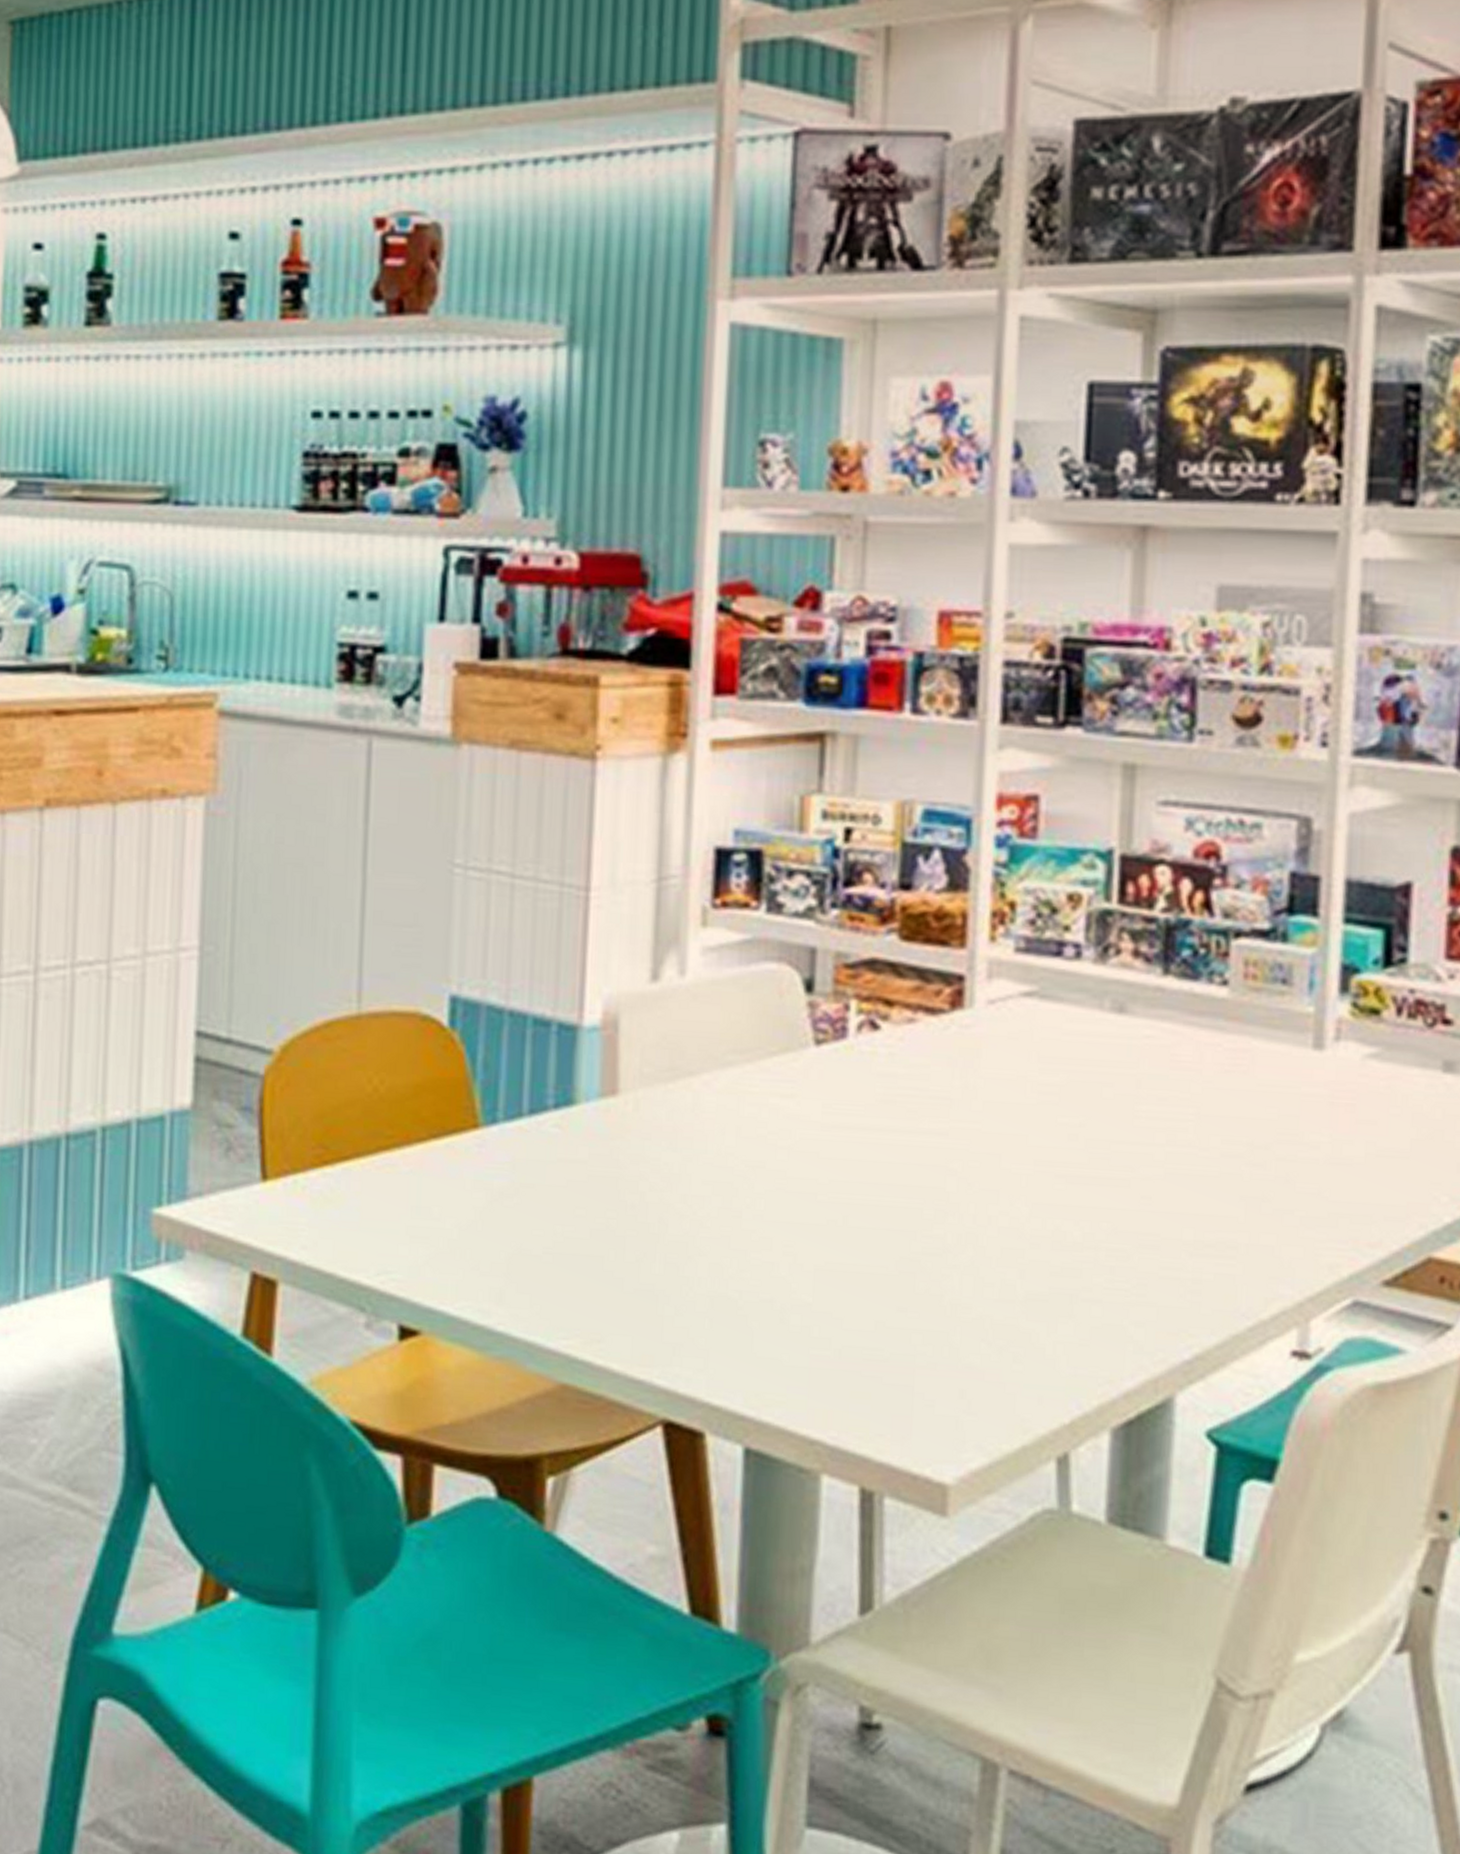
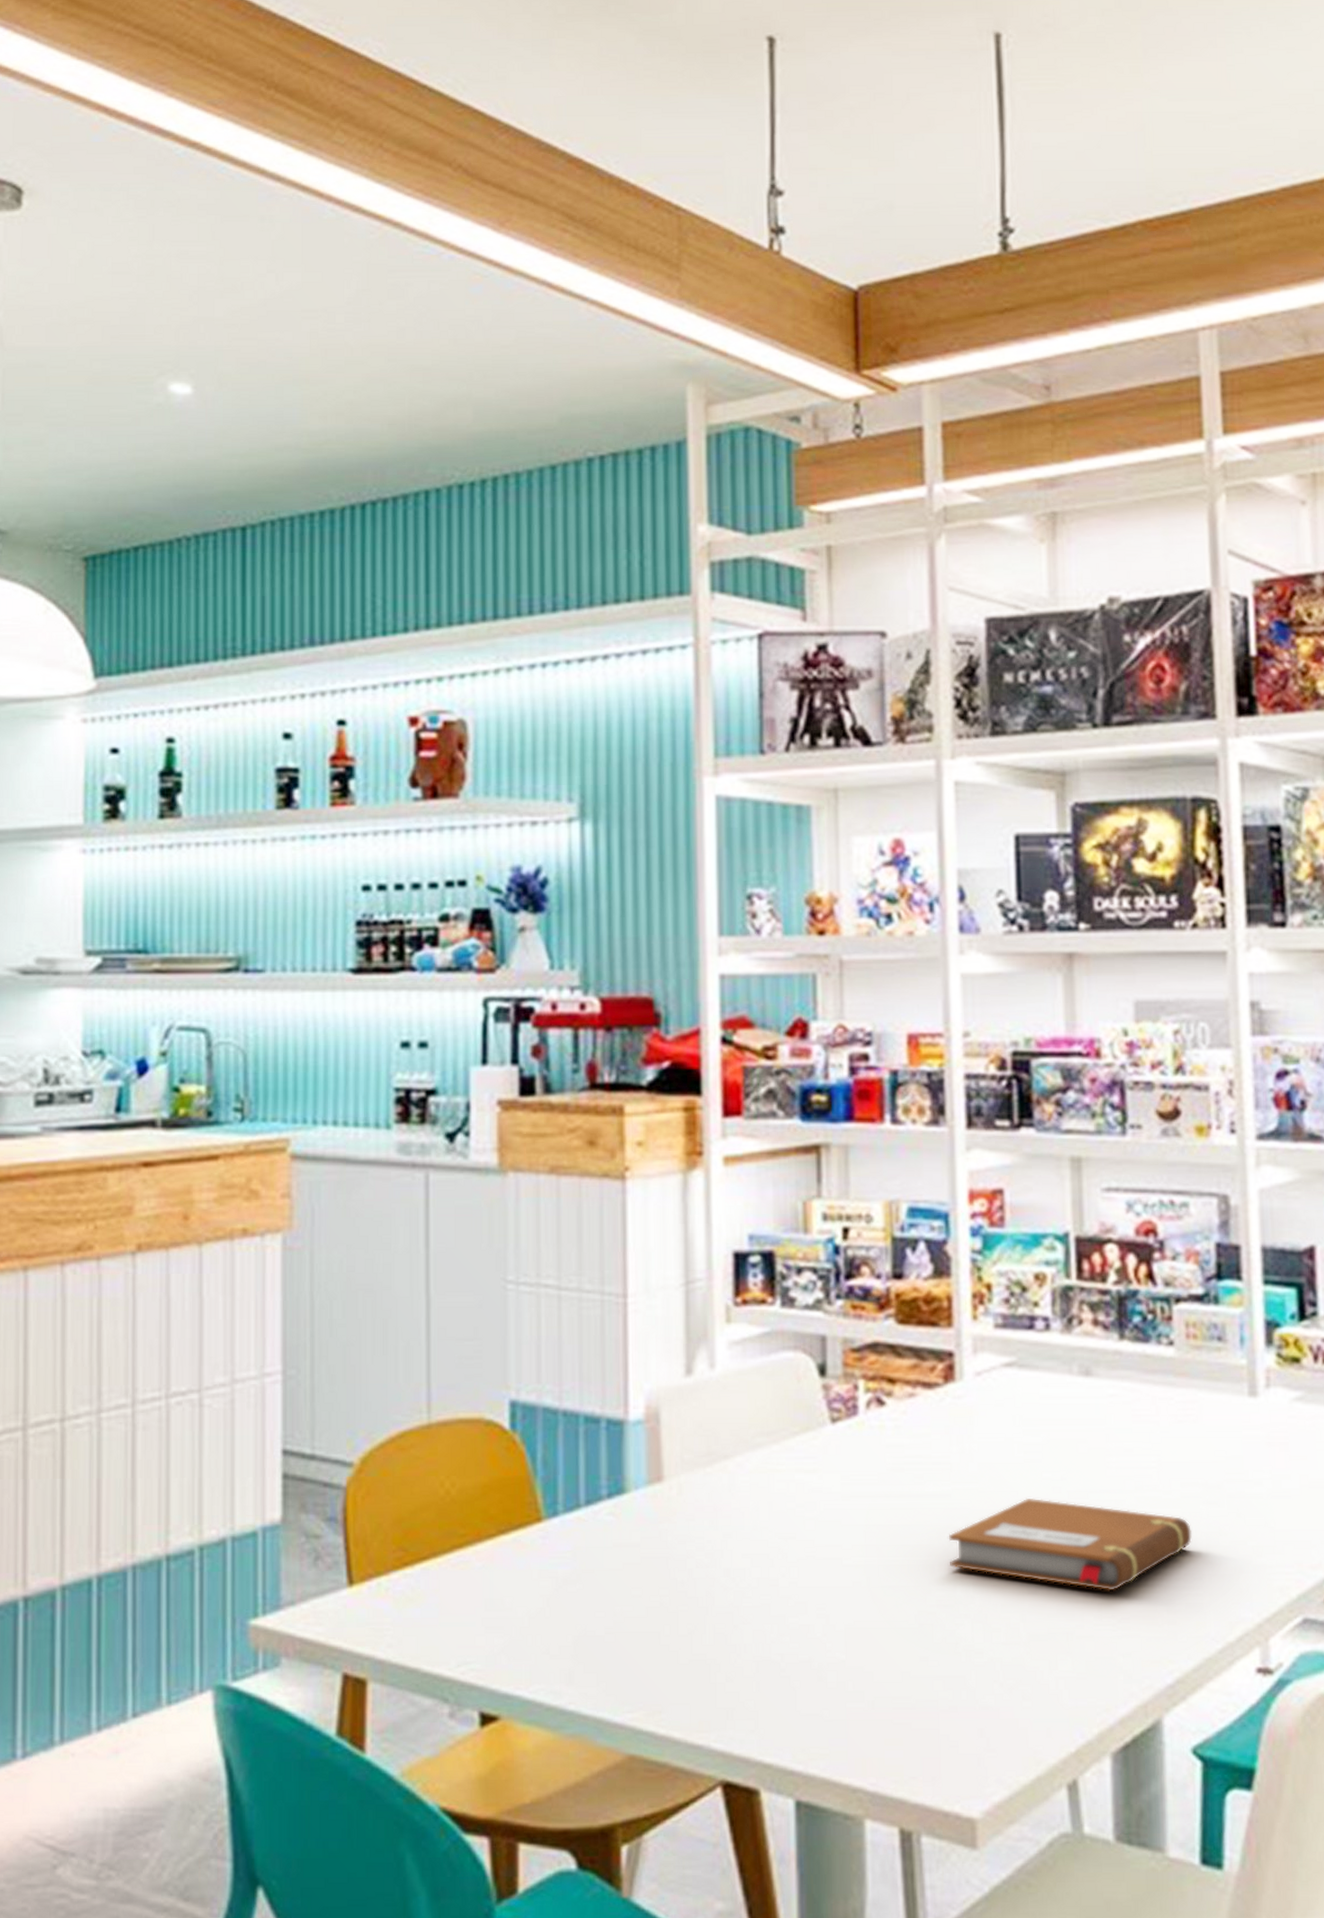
notebook: none [941,1143,1229,1254] -> present [949,1497,1192,1591]

